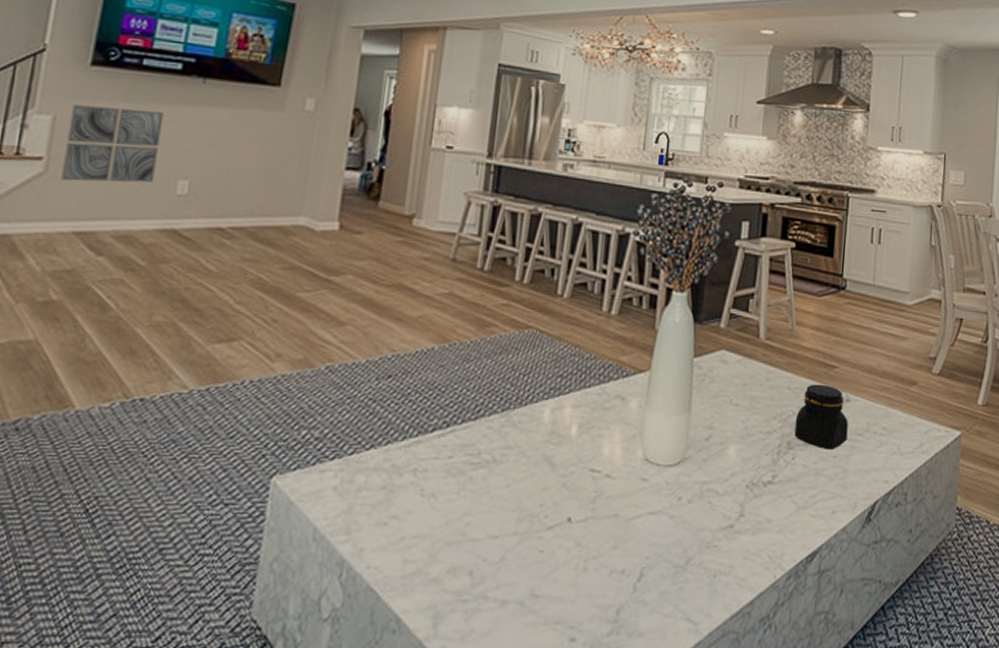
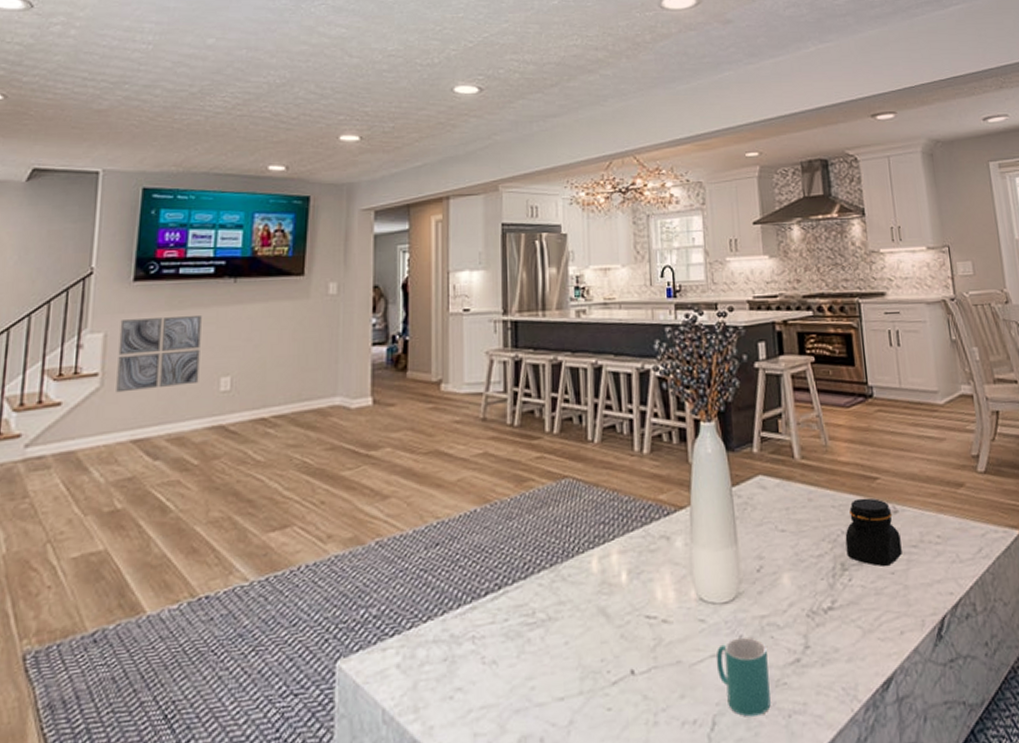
mug: none [652,499,703,572] -> present [716,637,771,717]

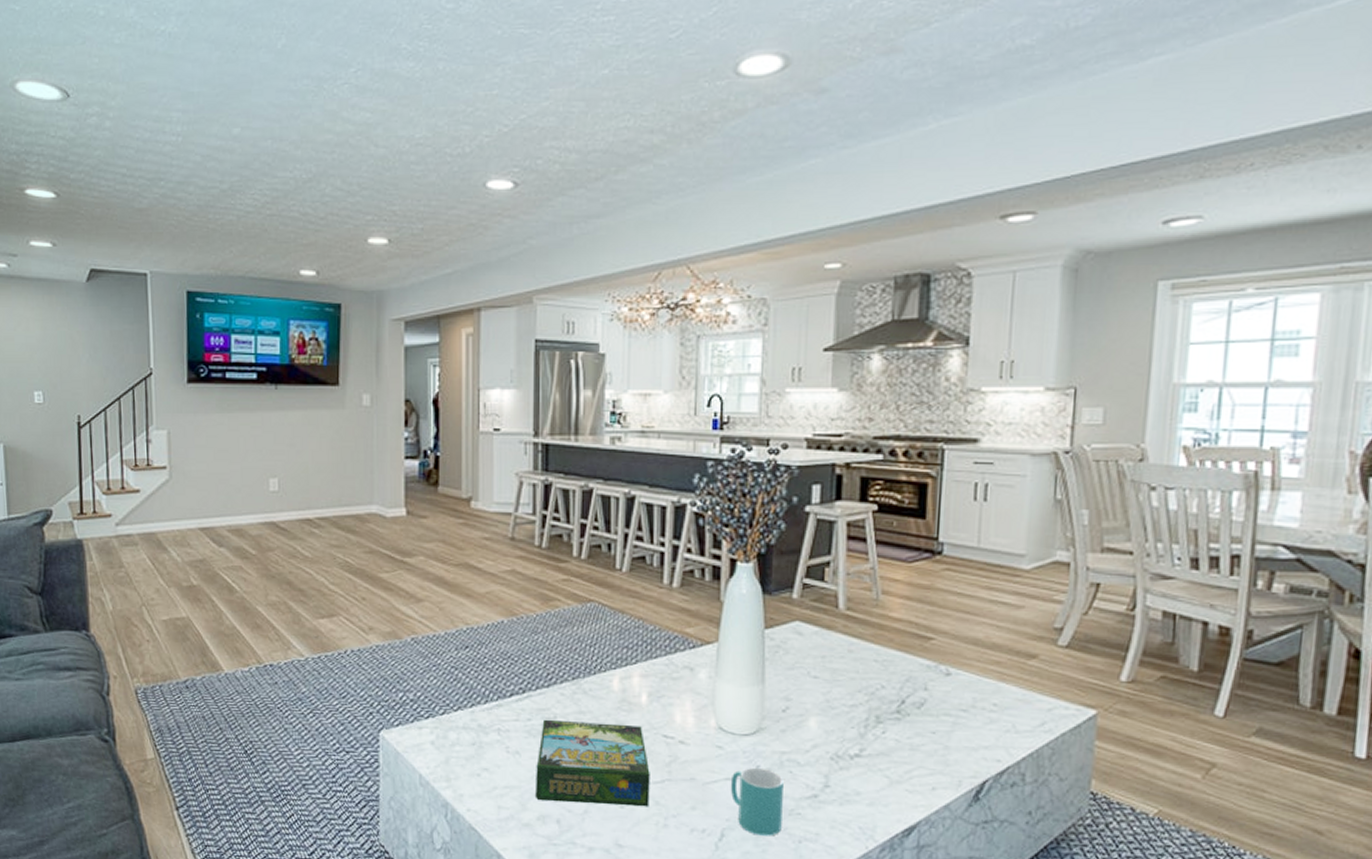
wall art: present [116,316,202,393] -> none [180,419,251,485]
board game: none [514,609,638,719] -> present [534,719,650,807]
jar: present [845,497,902,567] -> none [884,656,949,726]

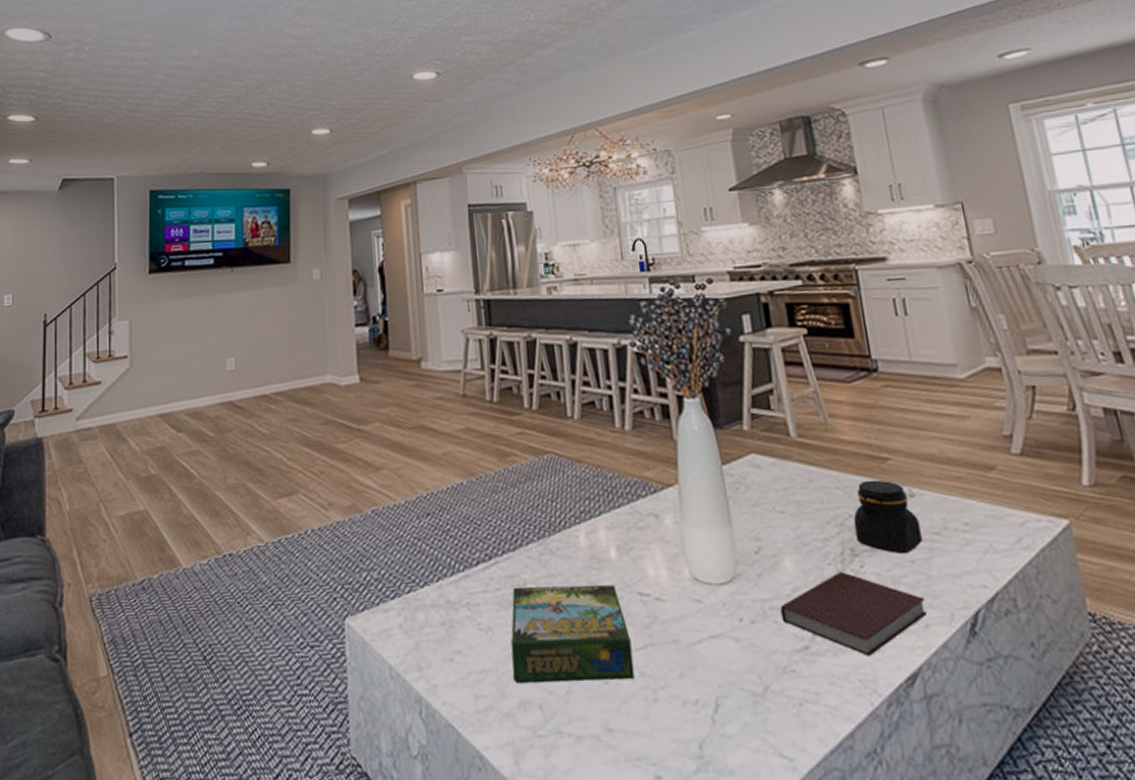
mug: present [730,767,784,836] -> none [715,620,779,702]
notebook: none [797,735,938,809] -> present [780,572,928,656]
jar: none [884,656,949,726] -> present [853,479,923,555]

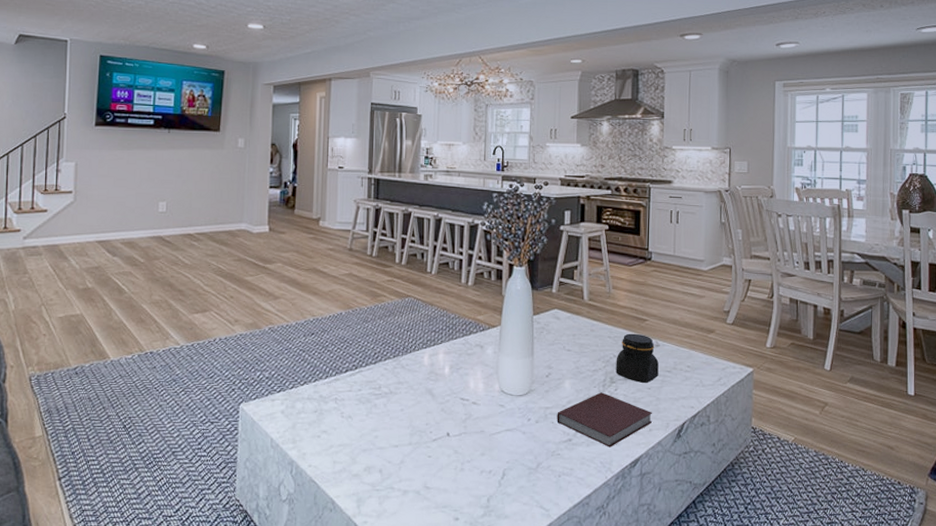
board game: present [511,584,635,684] -> none [362,389,451,456]

